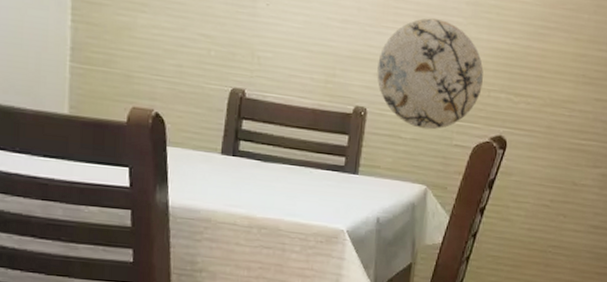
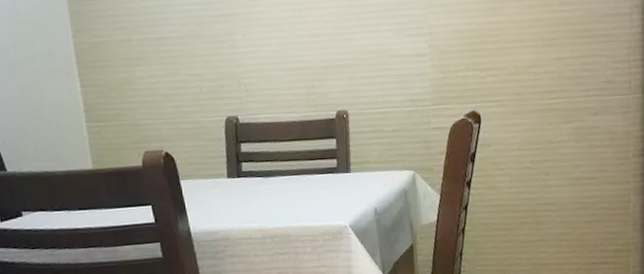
decorative plate: present [377,18,484,130] -> none [350,15,449,119]

